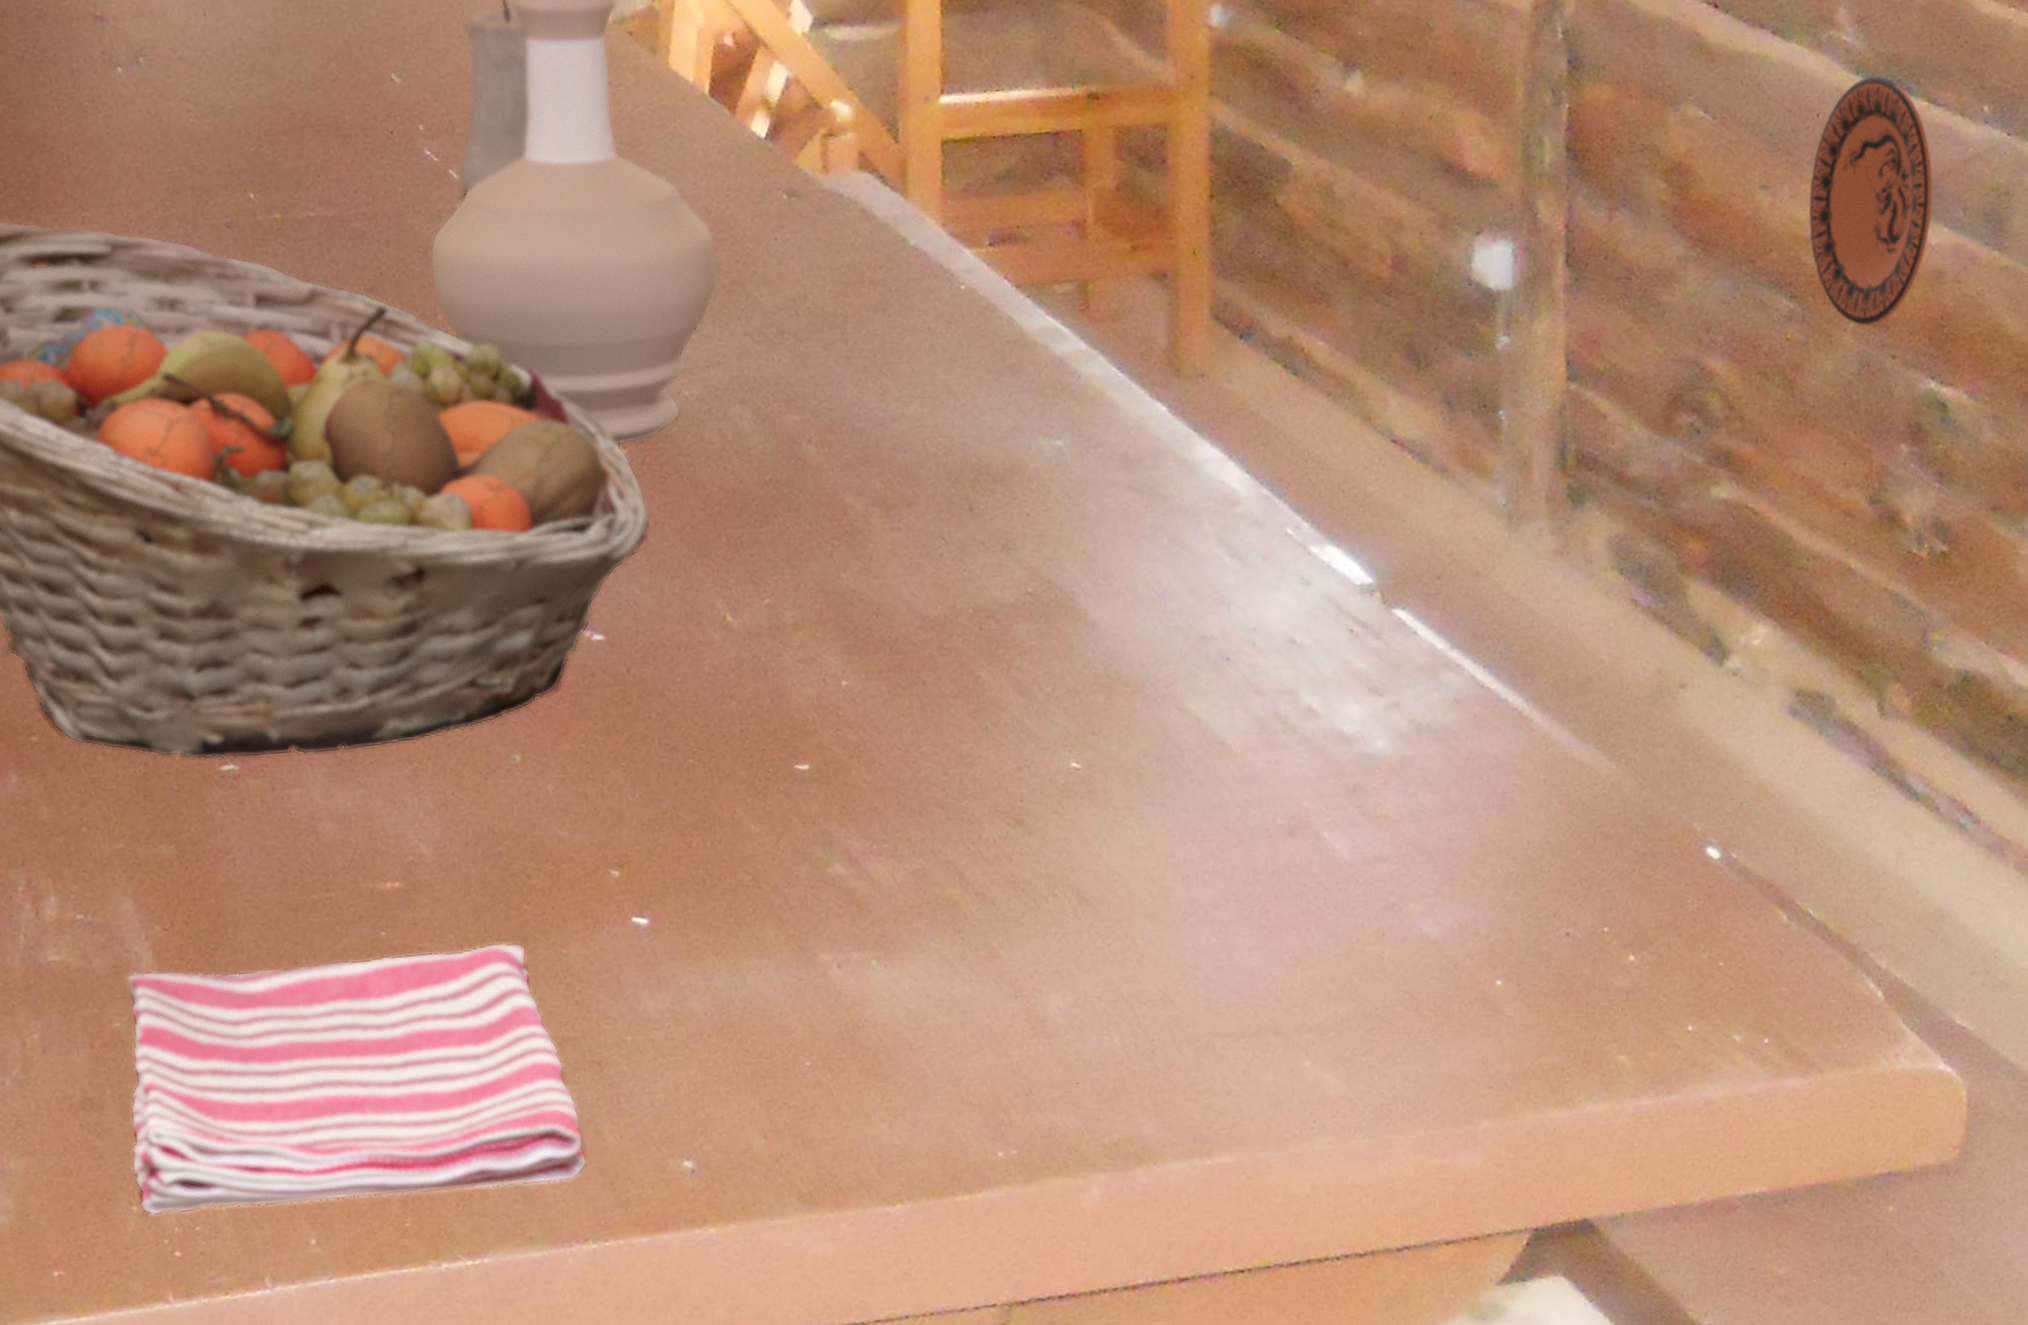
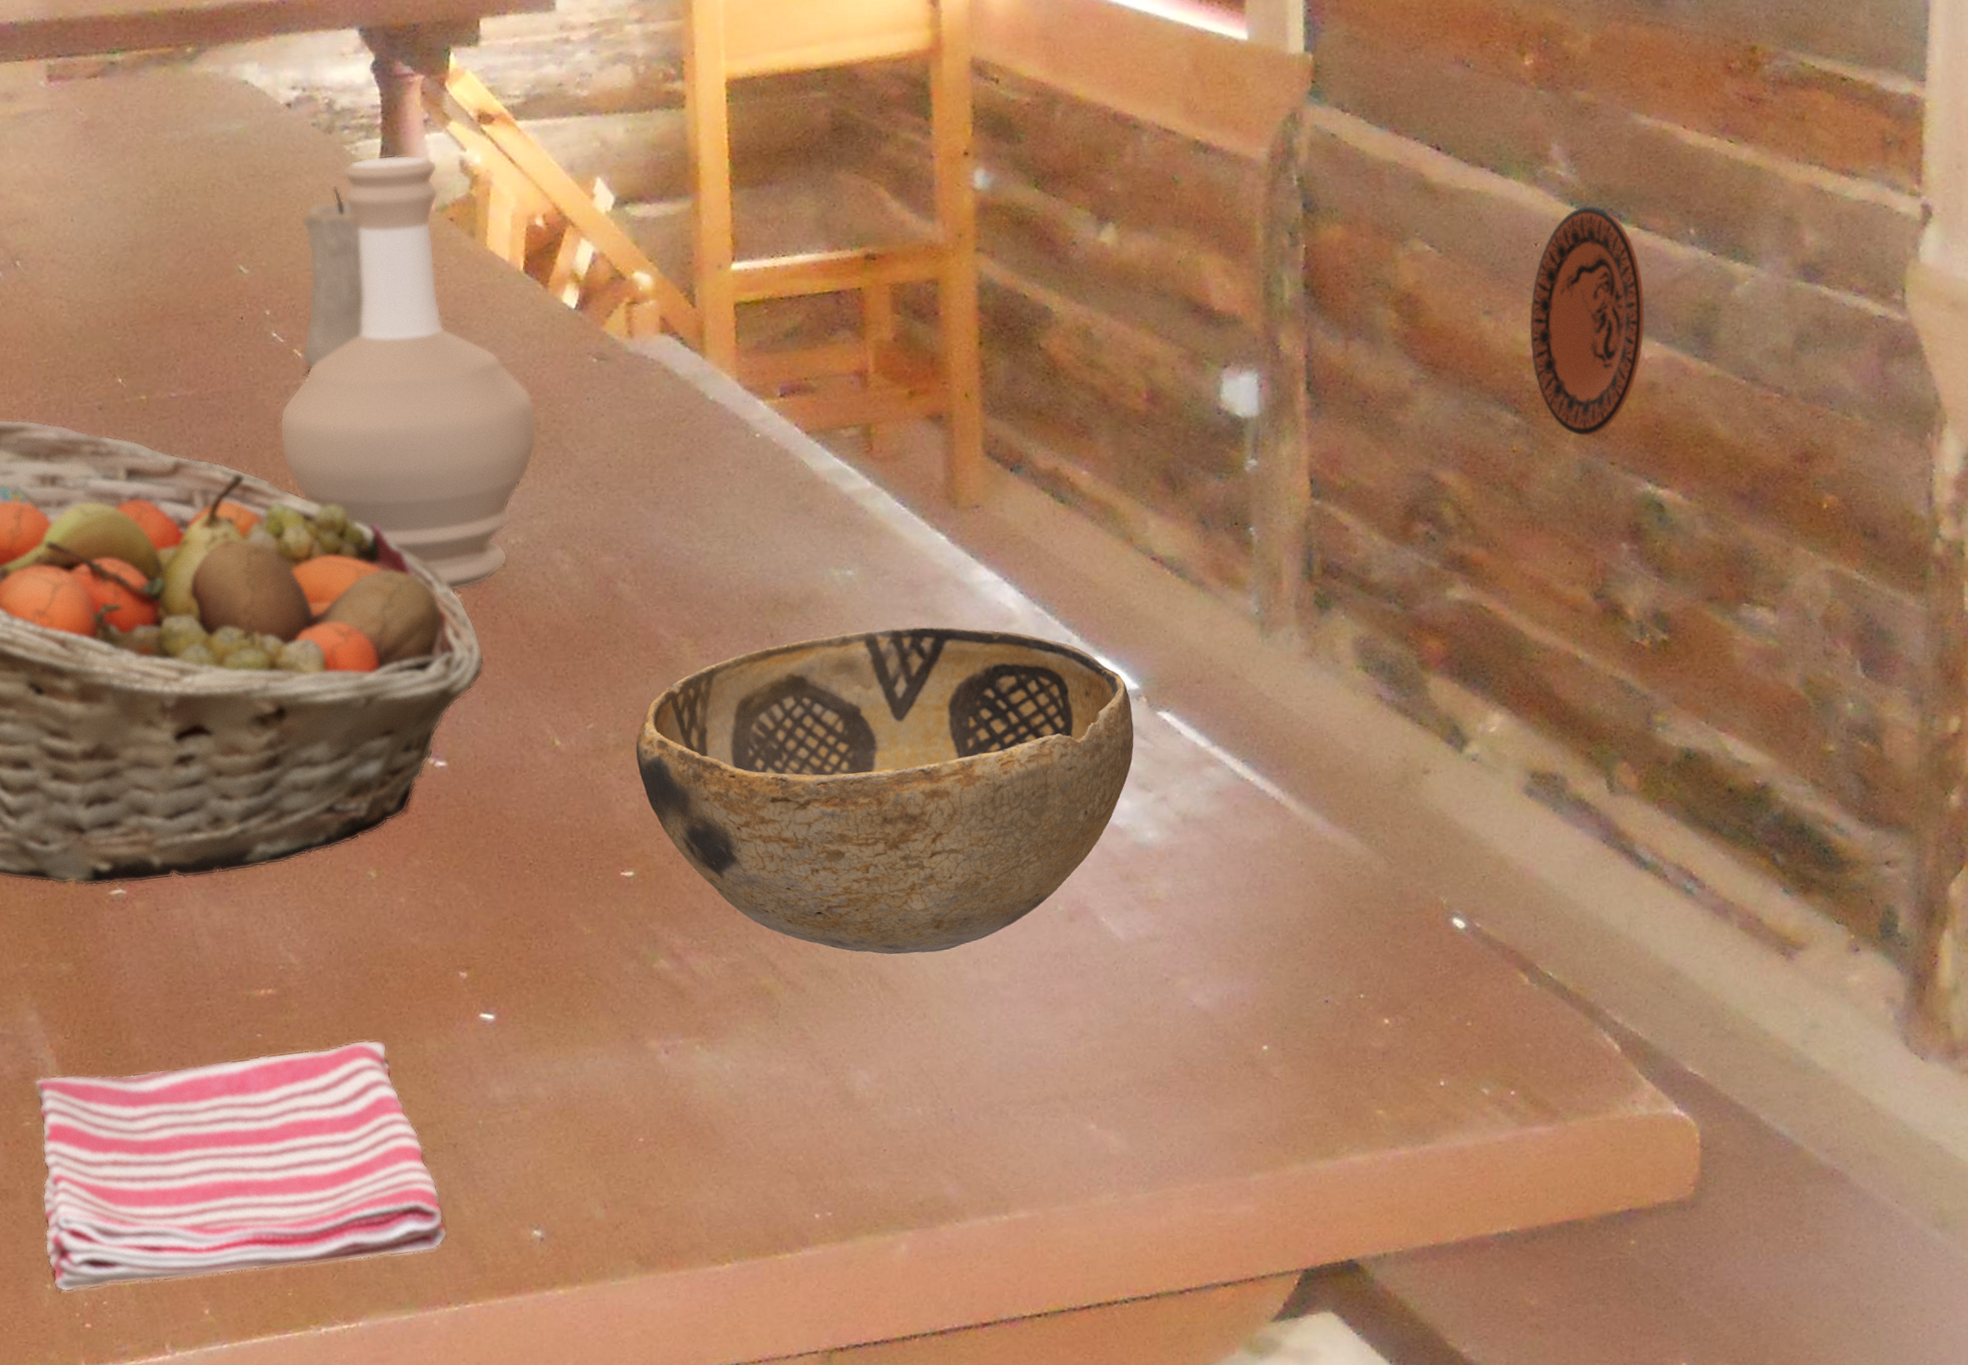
decorative bowl: none [816,505,1367,867] -> present [635,626,1134,955]

